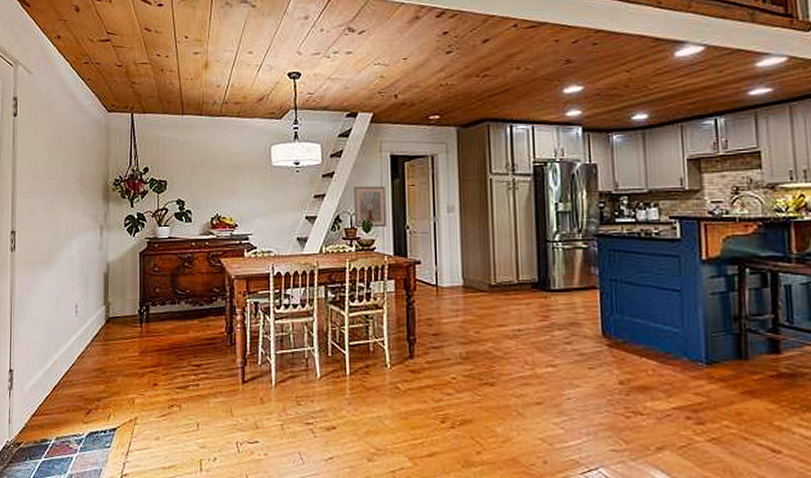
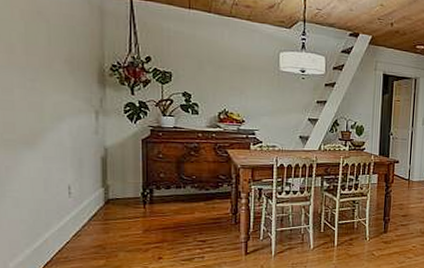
picture frame: present [354,185,387,228] -> none [350,97,378,133]

